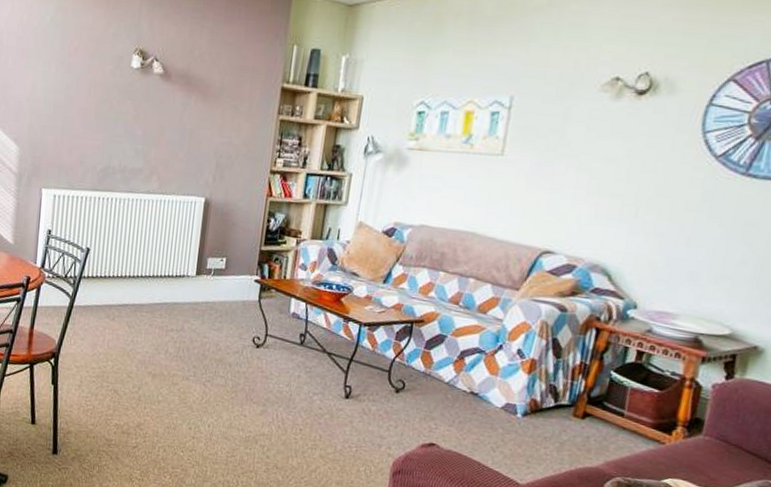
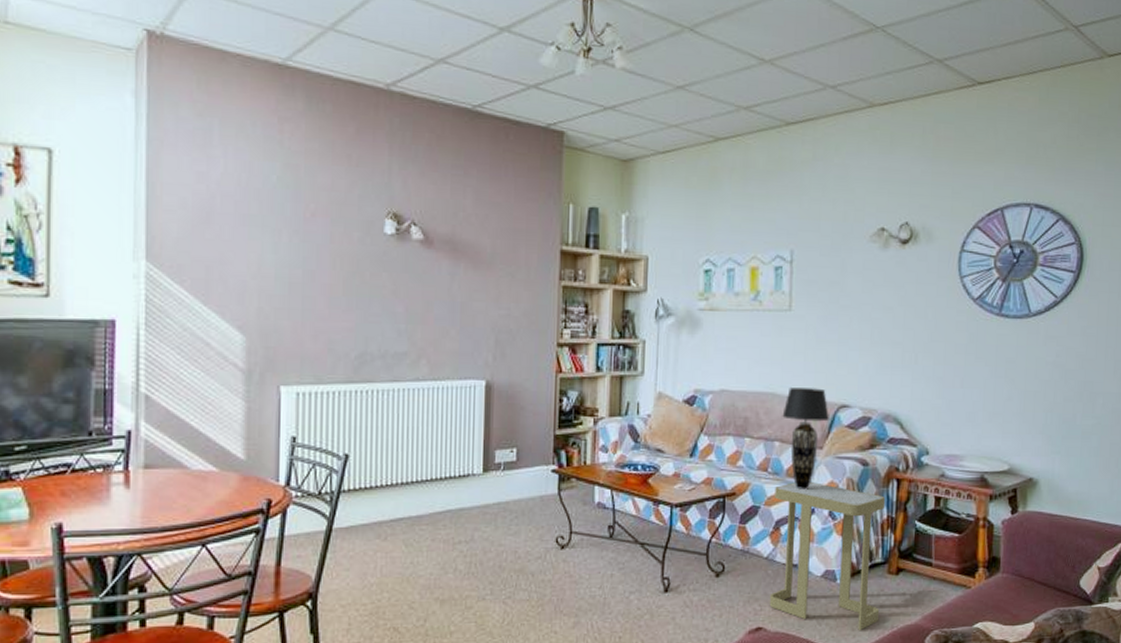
side table: none [445,318,580,464] -> present [769,482,885,630]
table lamp: none [480,229,531,327] -> present [782,388,829,490]

